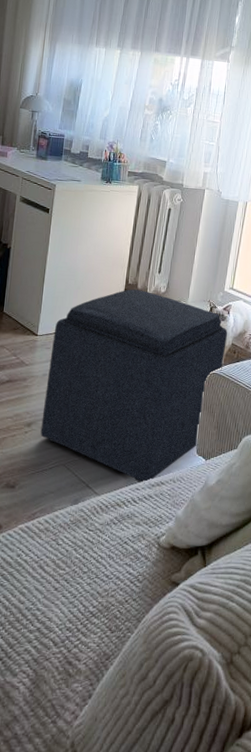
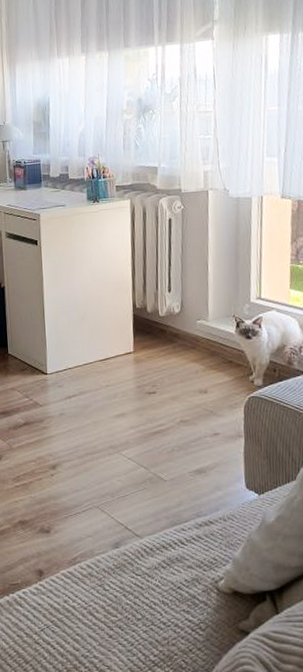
ottoman: present [40,289,227,484] -> none [63,313,263,524]

